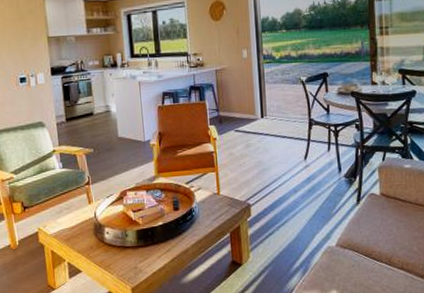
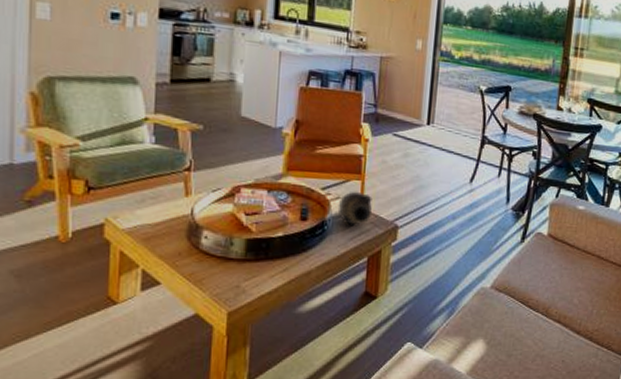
decorative vase: none [200,181,228,209] -> present [337,191,372,225]

